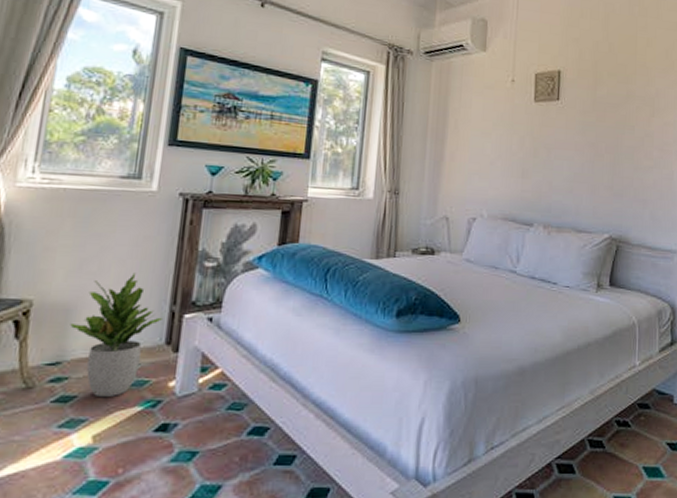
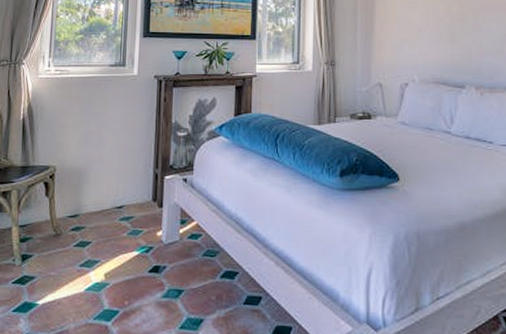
potted plant: present [70,273,164,398] -> none [82,143,150,244]

